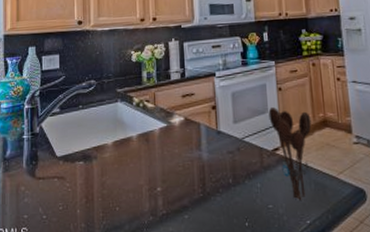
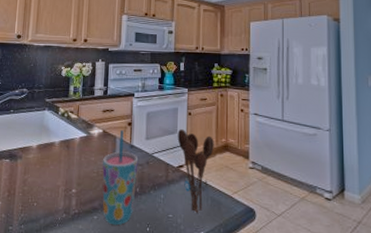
cup: none [188,115,229,224] -> present [102,130,139,226]

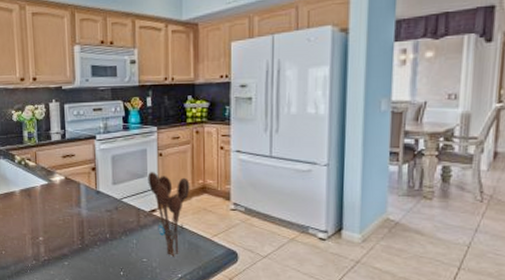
cup: present [102,130,139,226] -> none [68,176,107,270]

